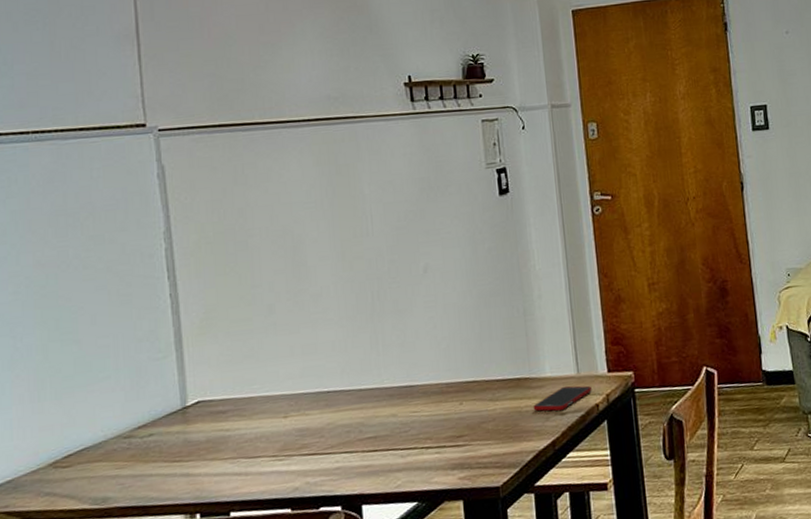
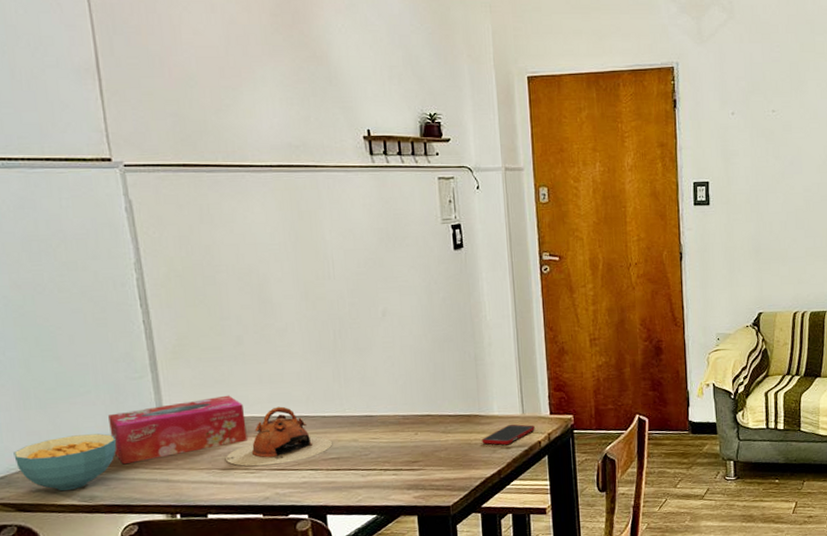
cereal bowl: none [23,424,135,493] -> present [13,433,117,491]
tissue box: none [128,371,277,459] -> present [108,395,247,465]
teapot: none [252,381,370,453] -> present [226,406,333,467]

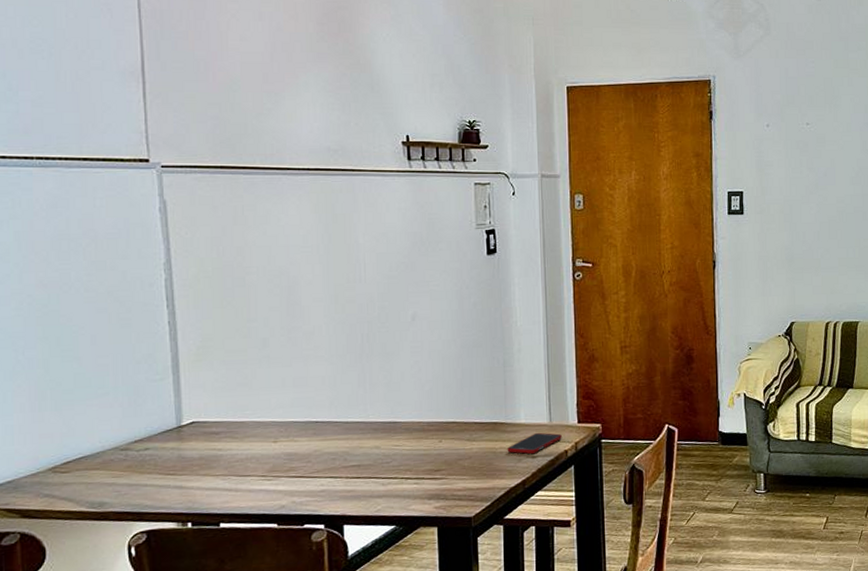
cereal bowl: present [13,433,117,491] -> none [24,437,132,496]
tissue box: present [108,395,247,465] -> none [125,399,267,470]
teapot: present [226,406,333,467] -> none [243,411,354,474]

